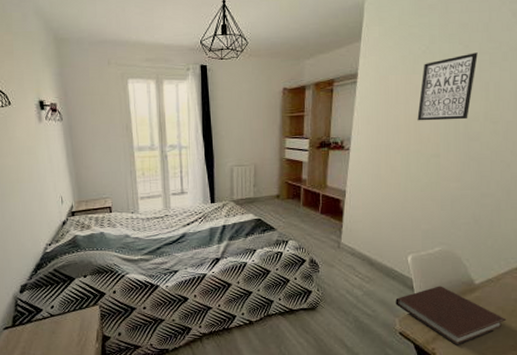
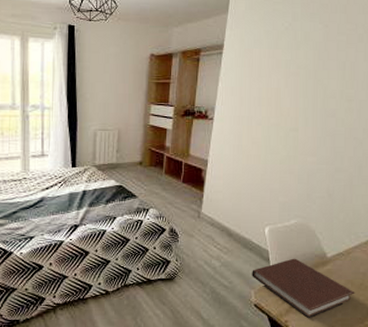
wall art: present [417,52,478,121] -> none [278,32,336,96]

